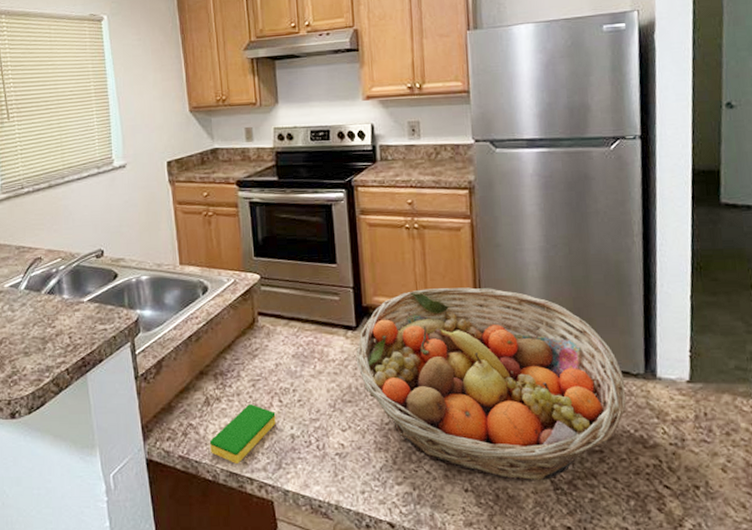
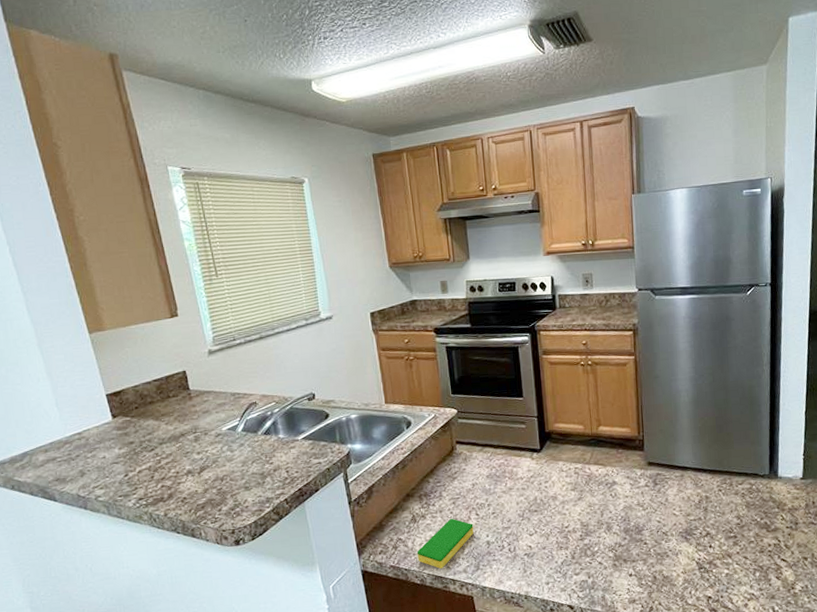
fruit basket: present [355,287,627,481] -> none [540,412,755,564]

